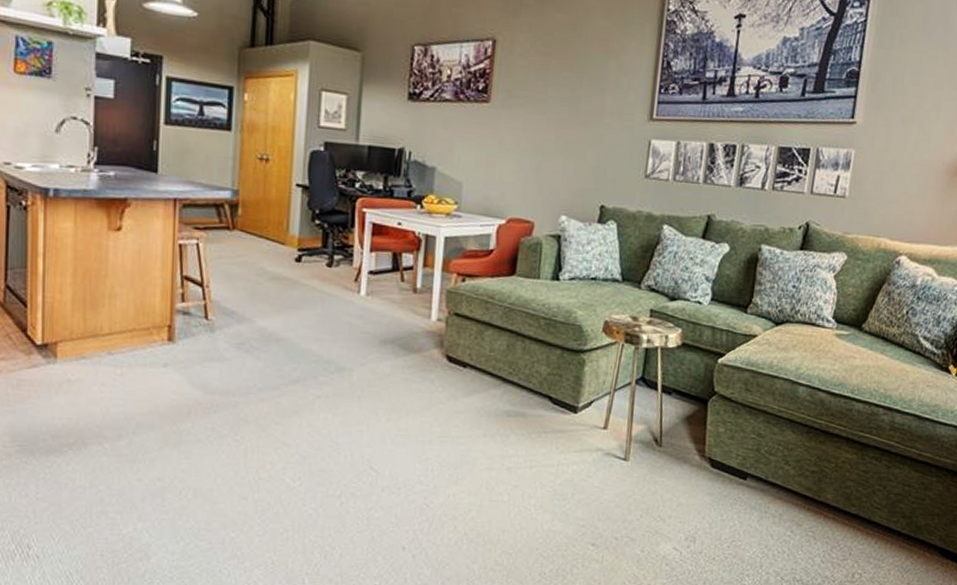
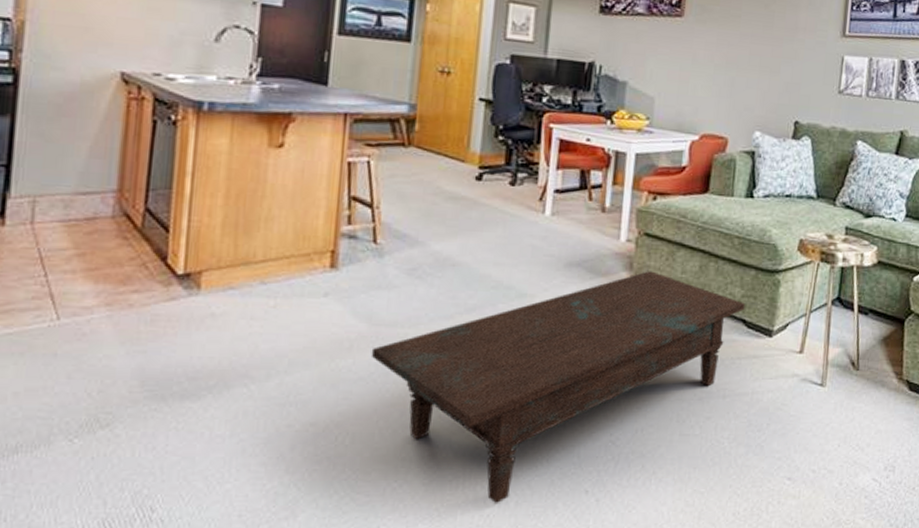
coffee table: none [207,349,552,556] -> present [371,271,746,504]

